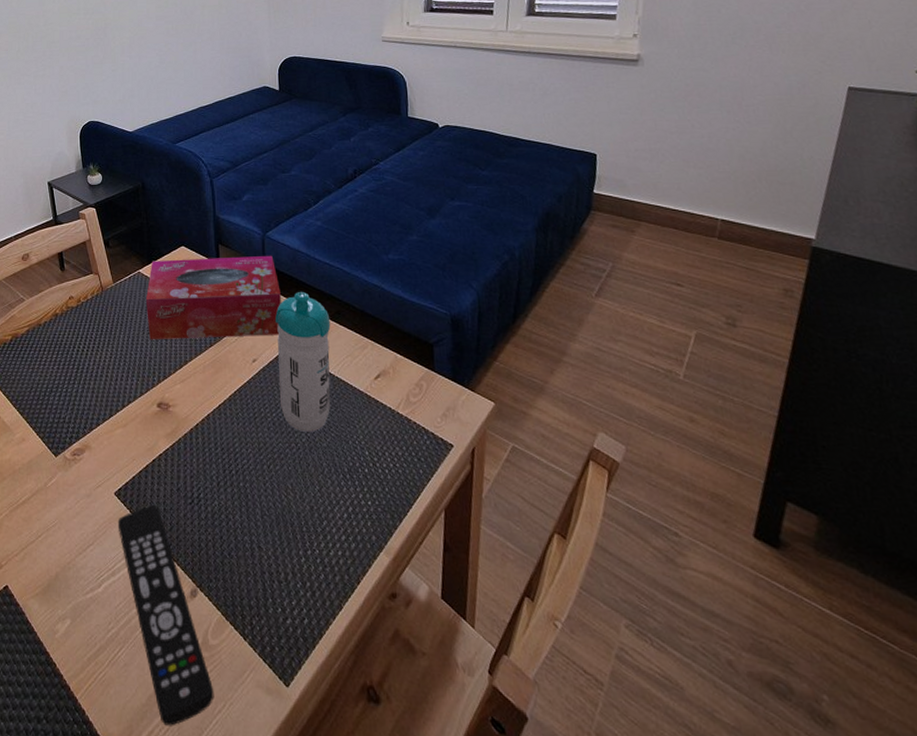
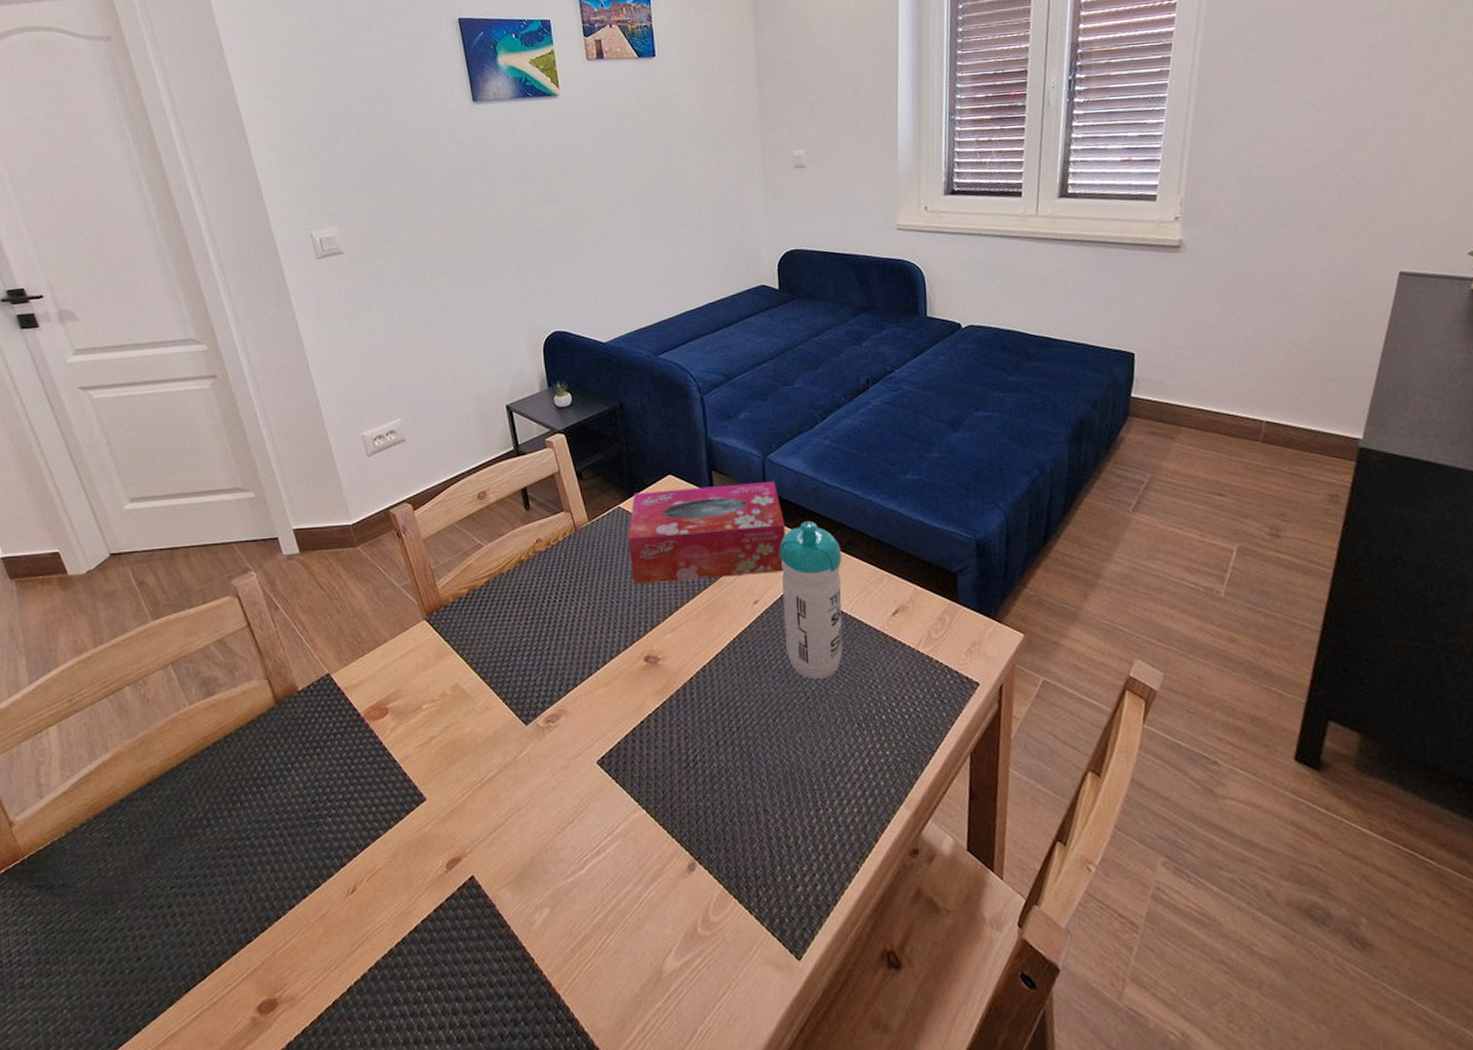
remote control: present [117,505,215,726] -> none [601,772,718,1015]

